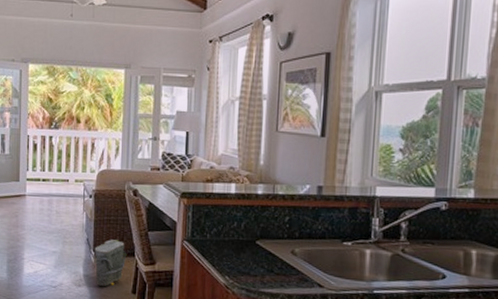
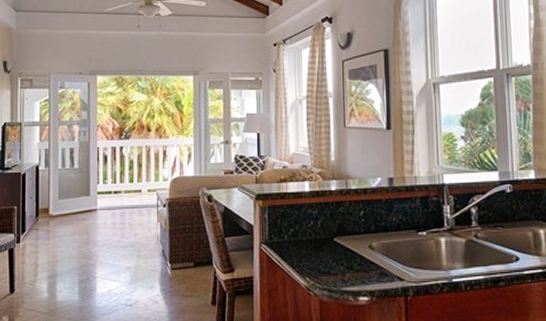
bag: present [94,239,127,286] -> none [170,249,205,300]

